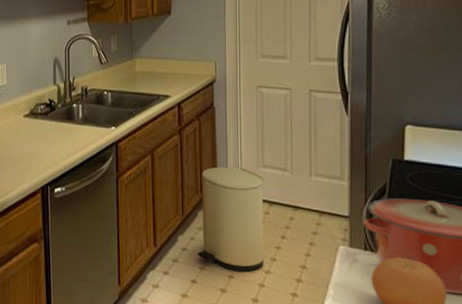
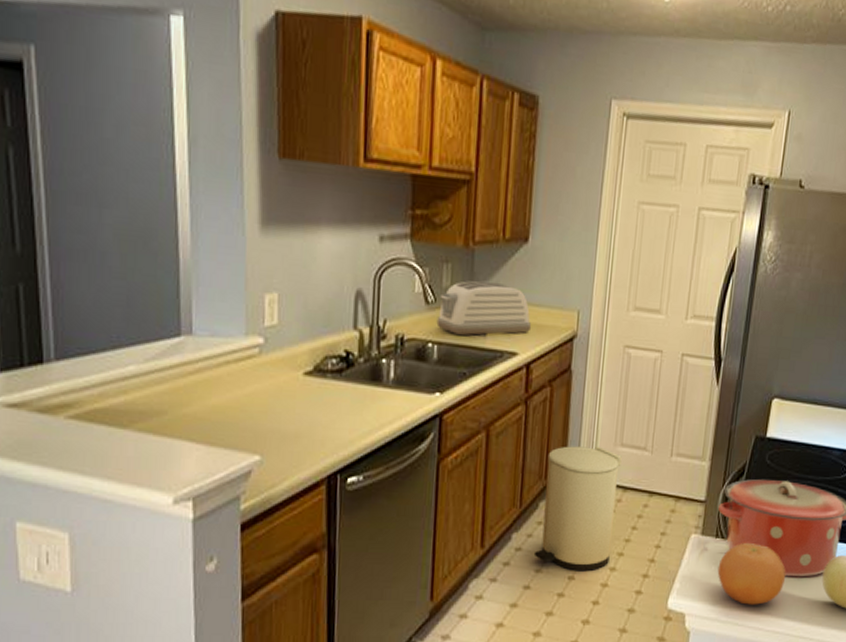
toaster: none [109,45,179,85] -> present [436,281,532,336]

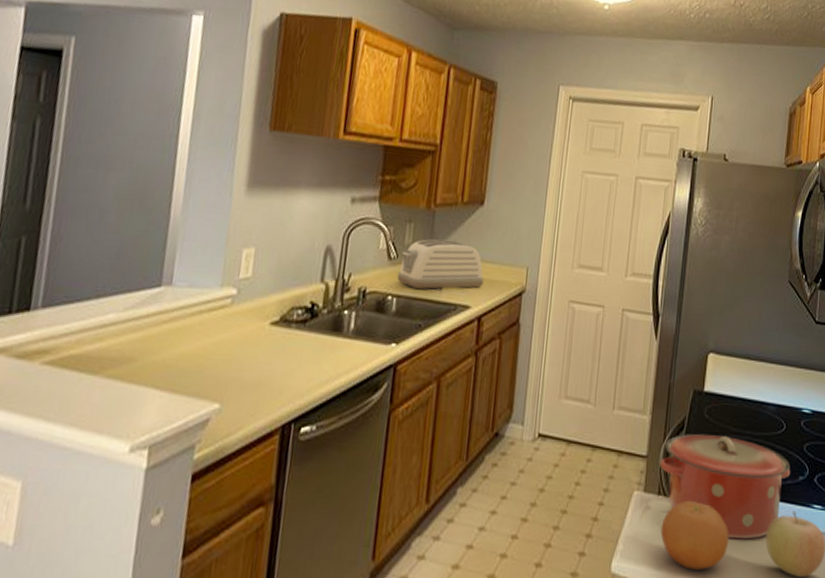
pedal bin: present [533,446,622,572] -> none [478,398,566,530]

